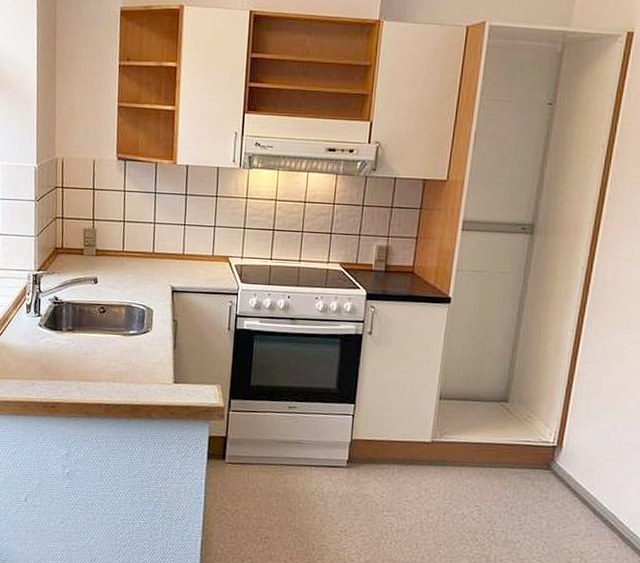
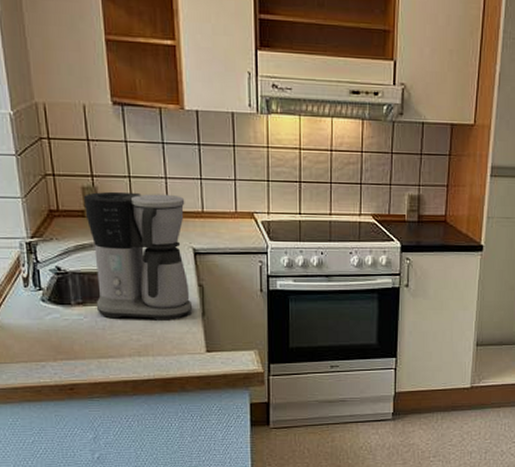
coffee maker: none [83,233,169,351] -> present [84,191,193,321]

